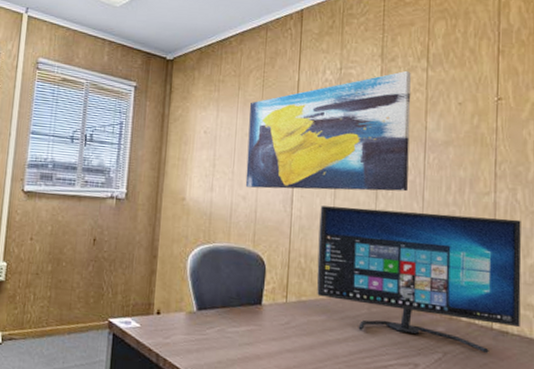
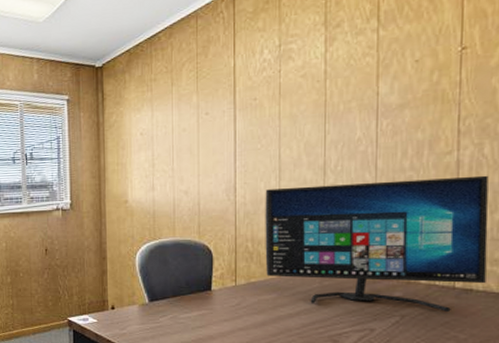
wall art: present [245,70,411,192] -> none [185,34,360,182]

